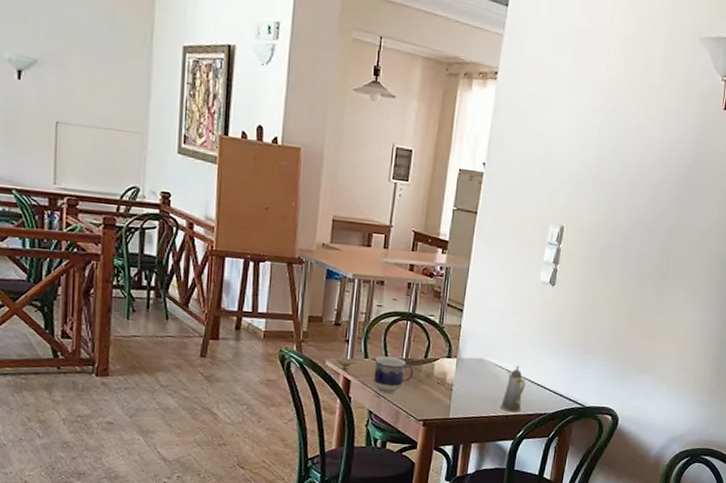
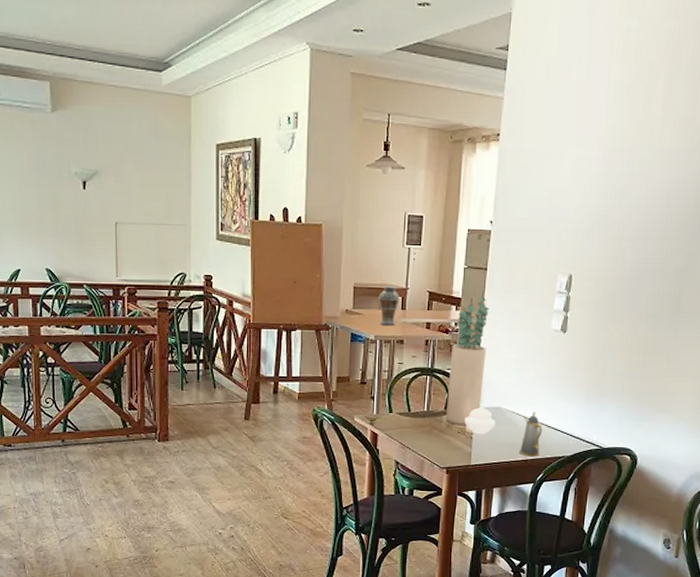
vase: none [359,221,382,265] -> present [378,285,400,326]
cup: present [373,356,414,393] -> none [399,410,436,444]
vase: none [425,235,477,377] -> present [445,291,489,426]
sugar bowl: none [445,355,478,386] -> present [464,405,496,434]

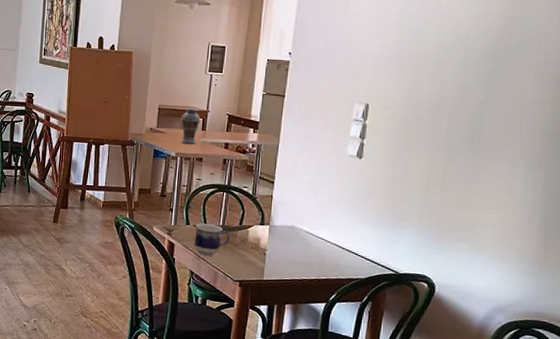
cup: none [399,410,436,444] -> present [194,223,230,256]
vase: present [445,291,489,426] -> none [240,116,286,242]
sugar bowl: present [464,405,496,434] -> none [258,223,290,251]
coffee pot: present [520,411,543,457] -> none [313,232,337,277]

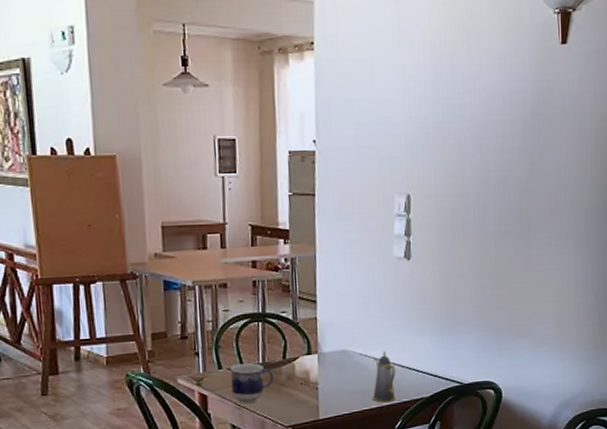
vase: present [181,108,201,144] -> none [192,221,218,268]
coffee pot: none [313,232,337,277] -> present [373,351,396,403]

